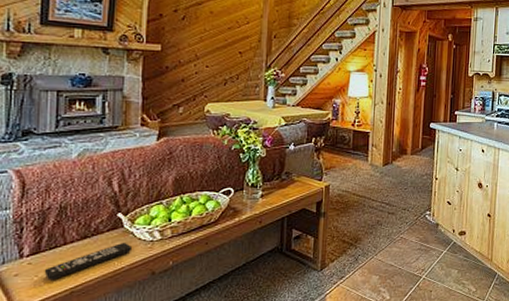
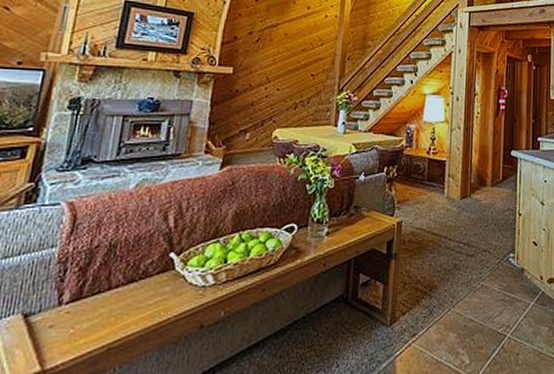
remote control: present [44,243,131,280] -> none [82,288,181,334]

